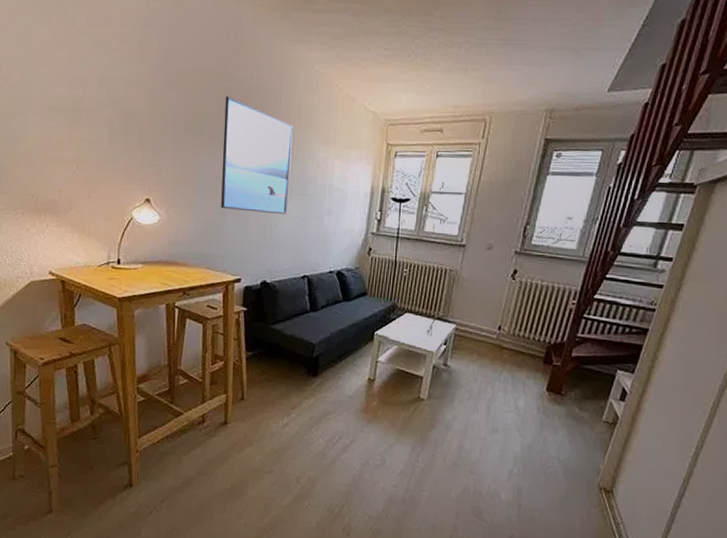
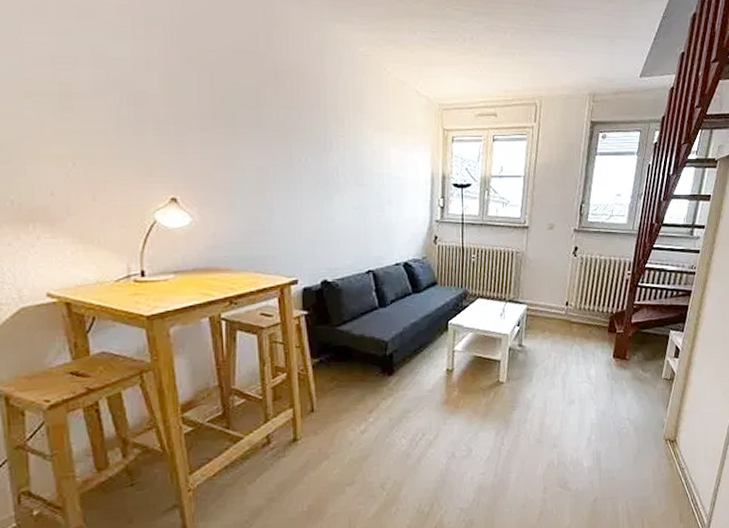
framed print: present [221,96,293,215] -> none [260,79,343,207]

